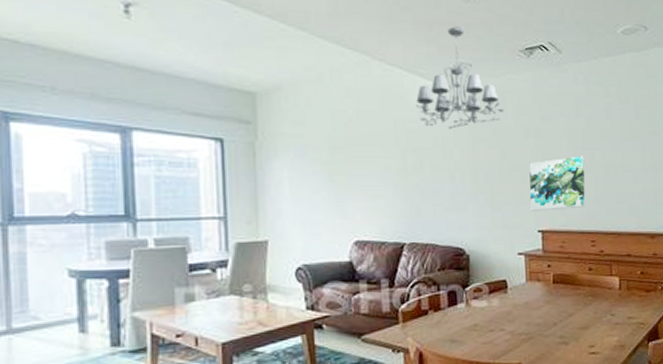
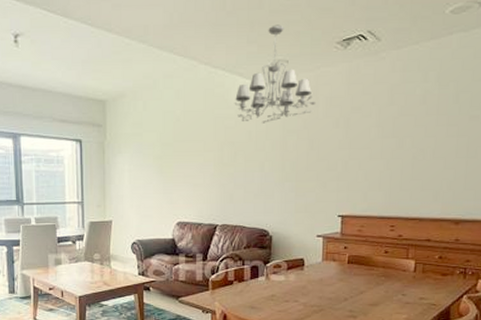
wall art: present [529,156,586,211] -> none [332,144,393,197]

